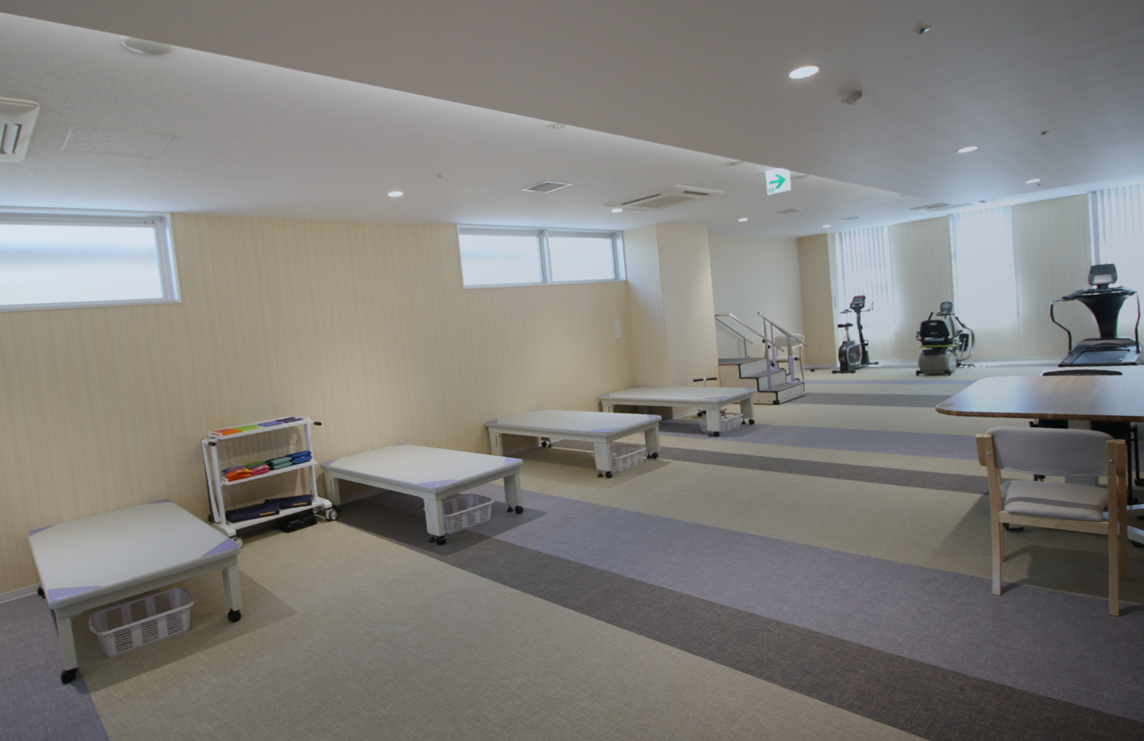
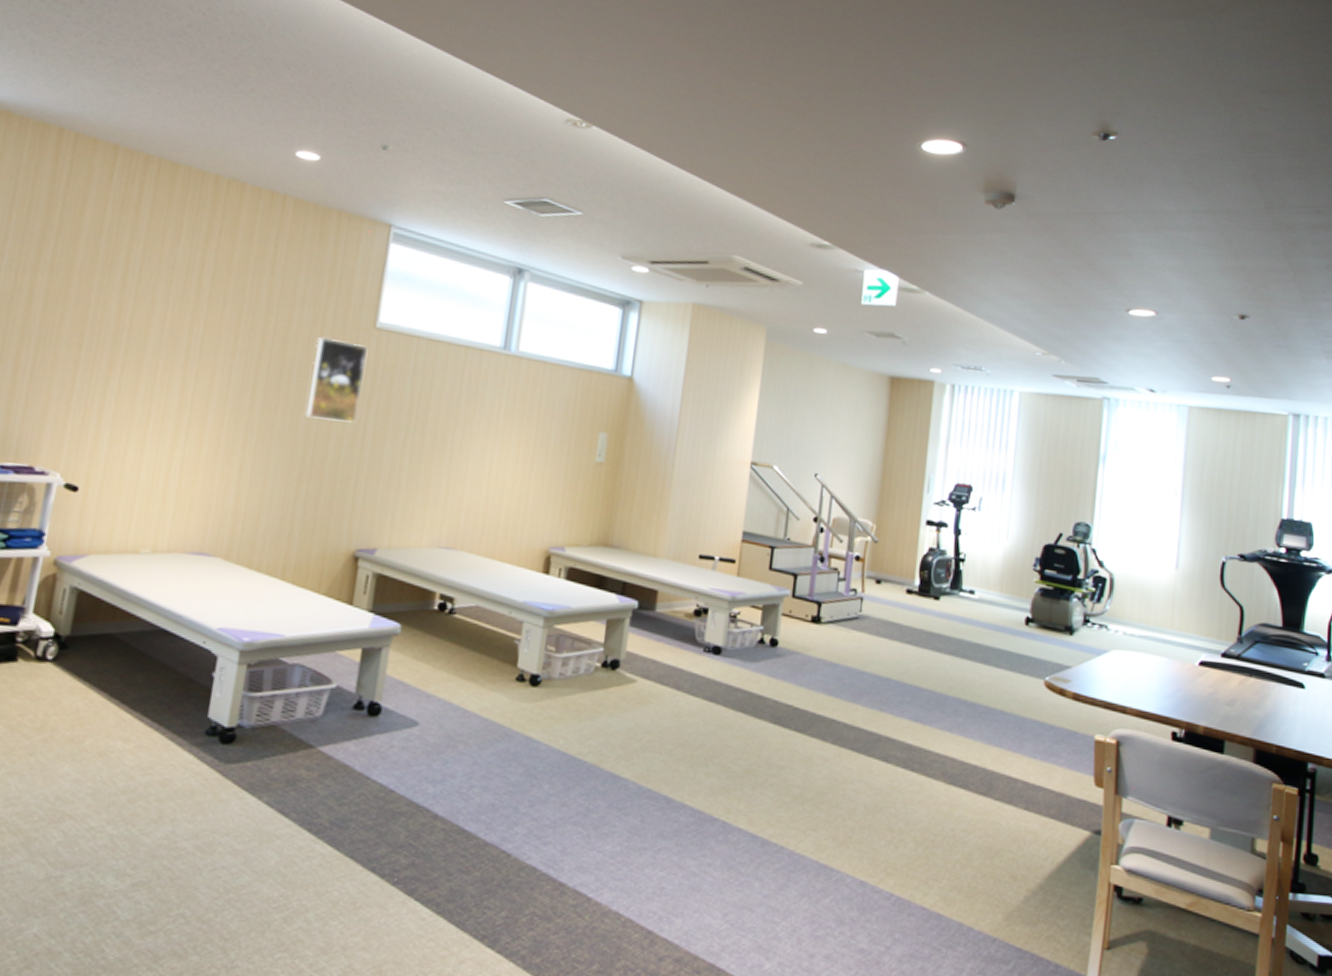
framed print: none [430,301,467,353] -> present [305,337,369,423]

